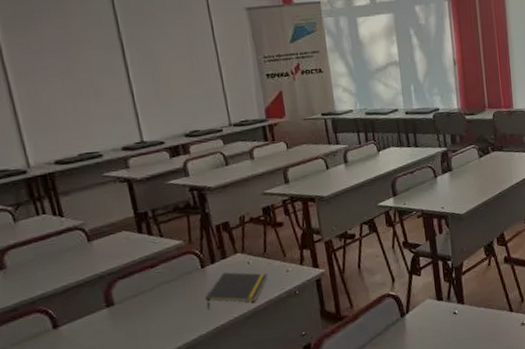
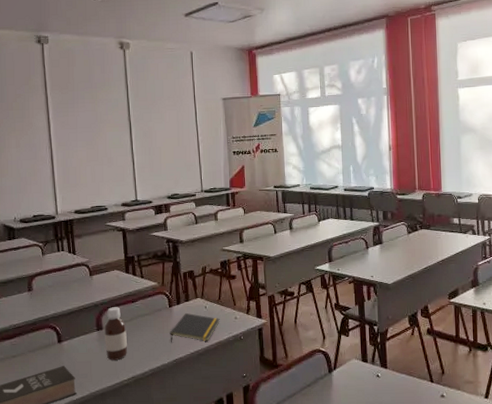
bottle: none [116,275,152,341] -> present [104,307,127,360]

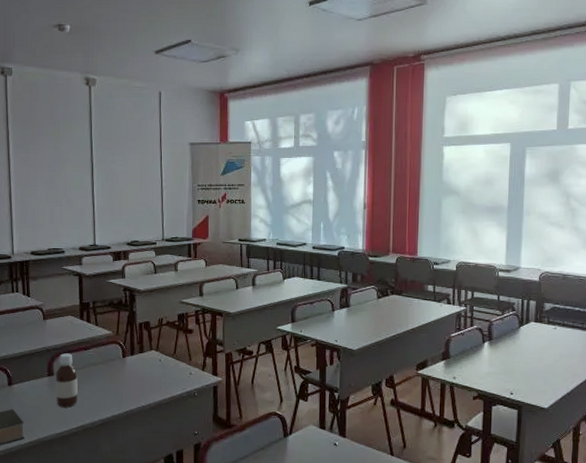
notepad: present [170,313,220,343] -> none [122,365,174,396]

